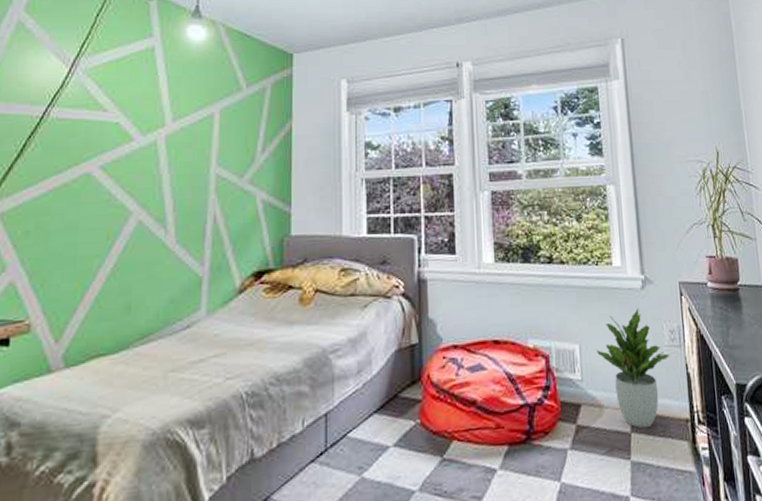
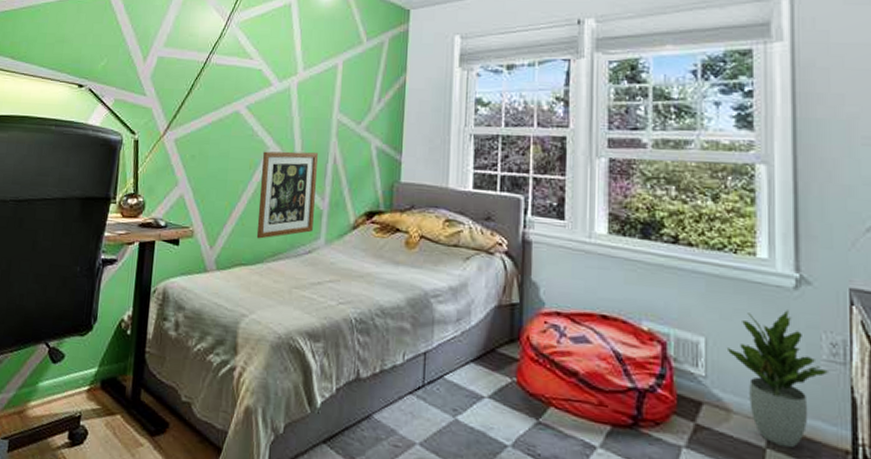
wall art: none [118,213,194,321] -> present [256,151,318,239]

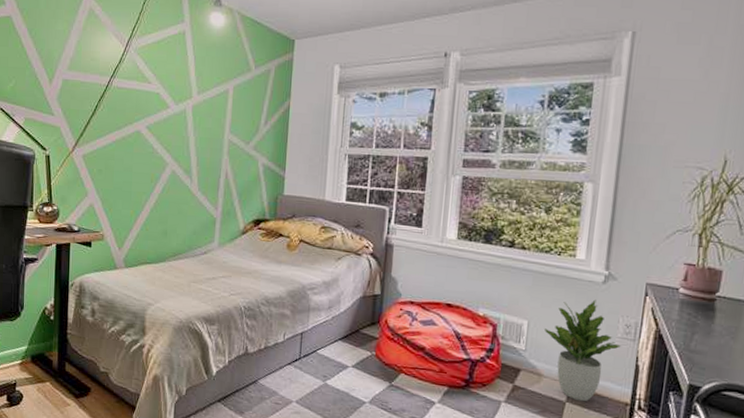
wall art: present [256,151,318,239] -> none [159,167,211,242]

